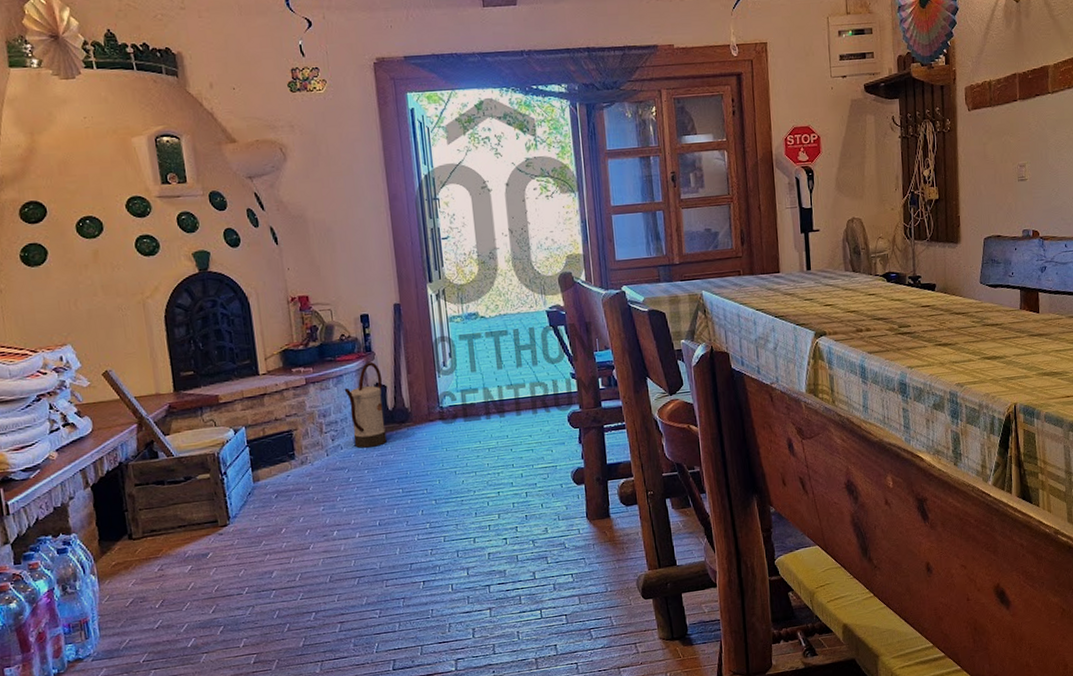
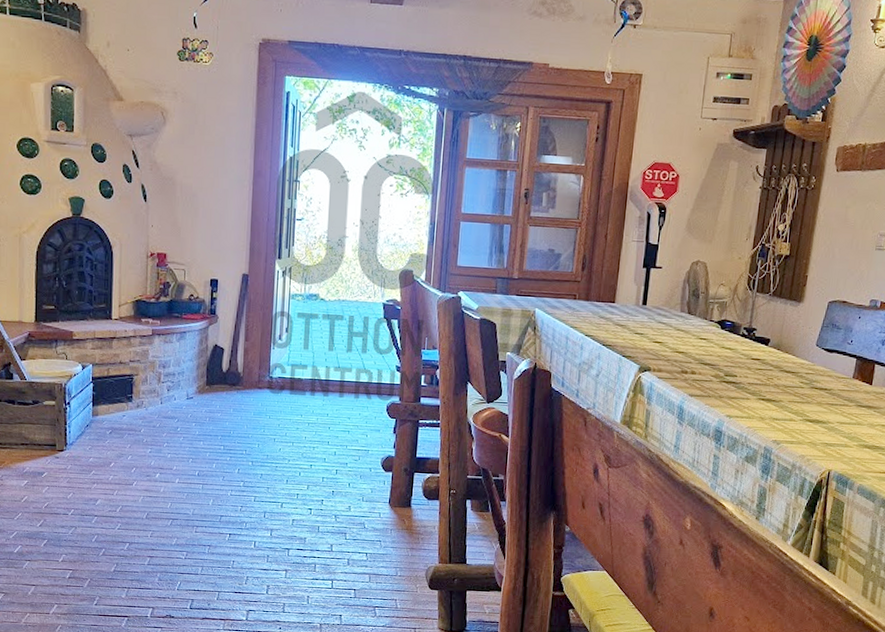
watering can: present [344,362,387,448] -> none [185,324,222,403]

